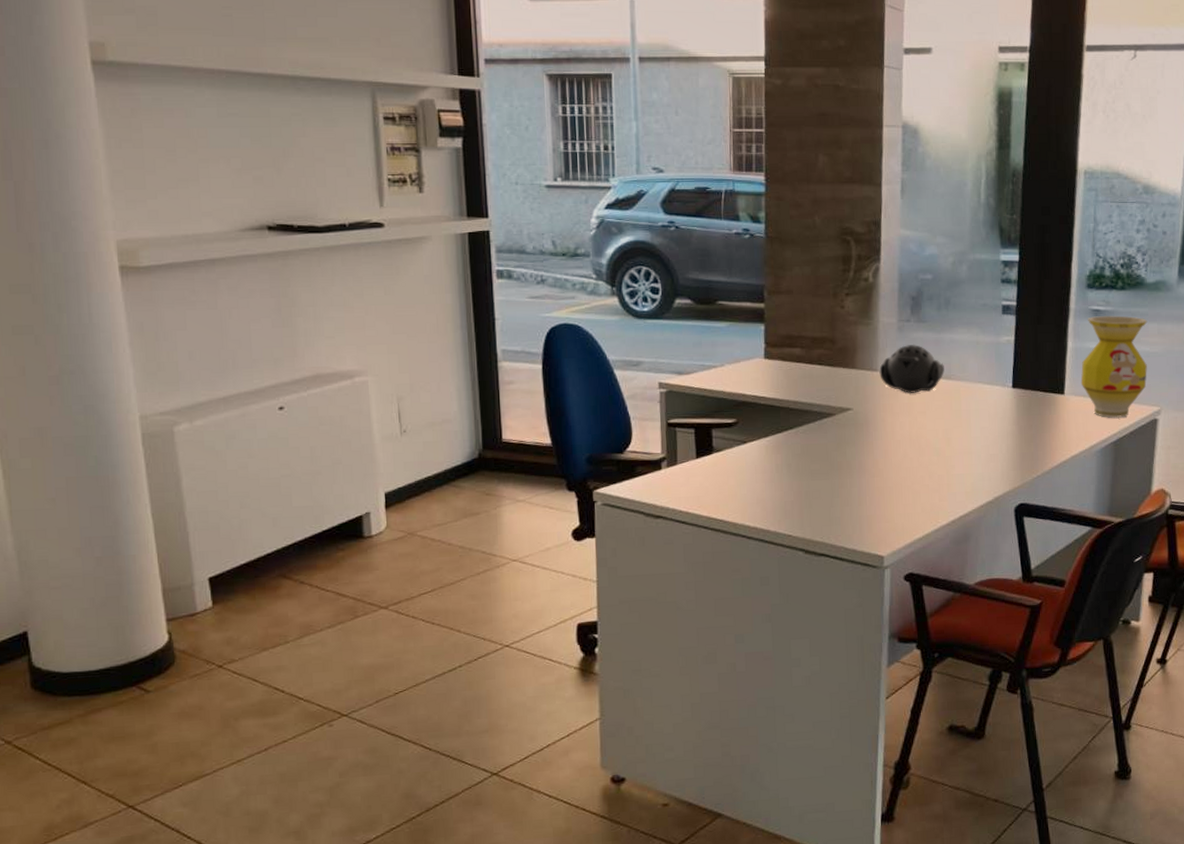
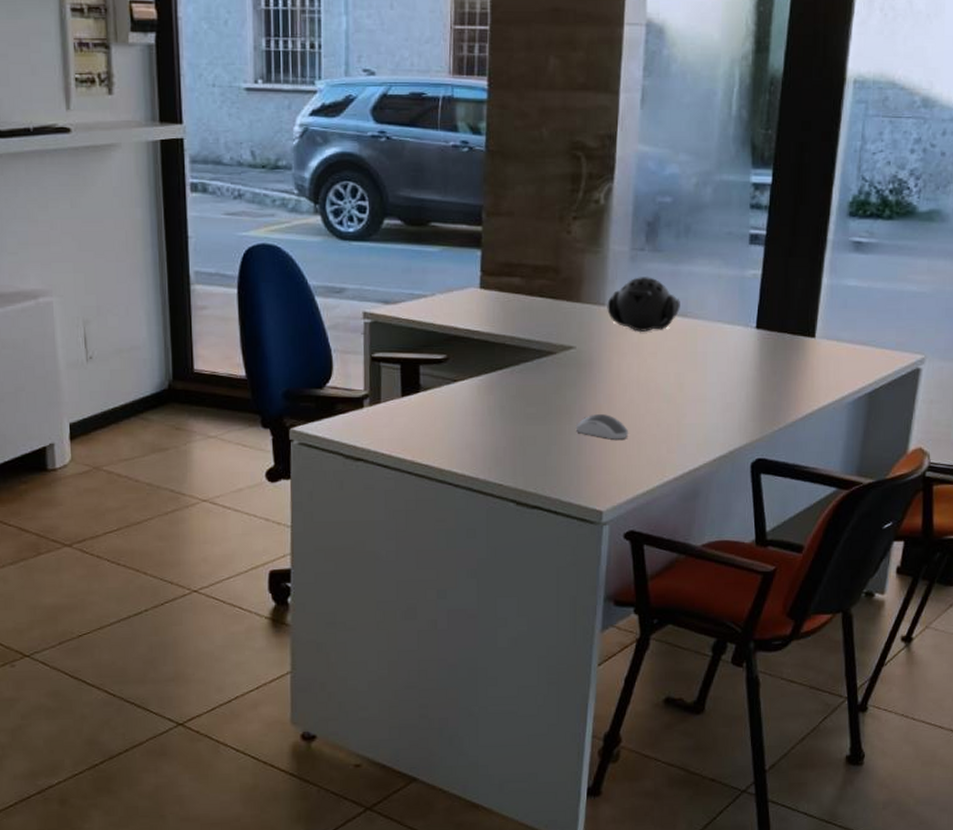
computer mouse: none [856,468,904,491] -> present [575,414,629,440]
vase: present [1080,315,1148,418] -> none [834,248,916,366]

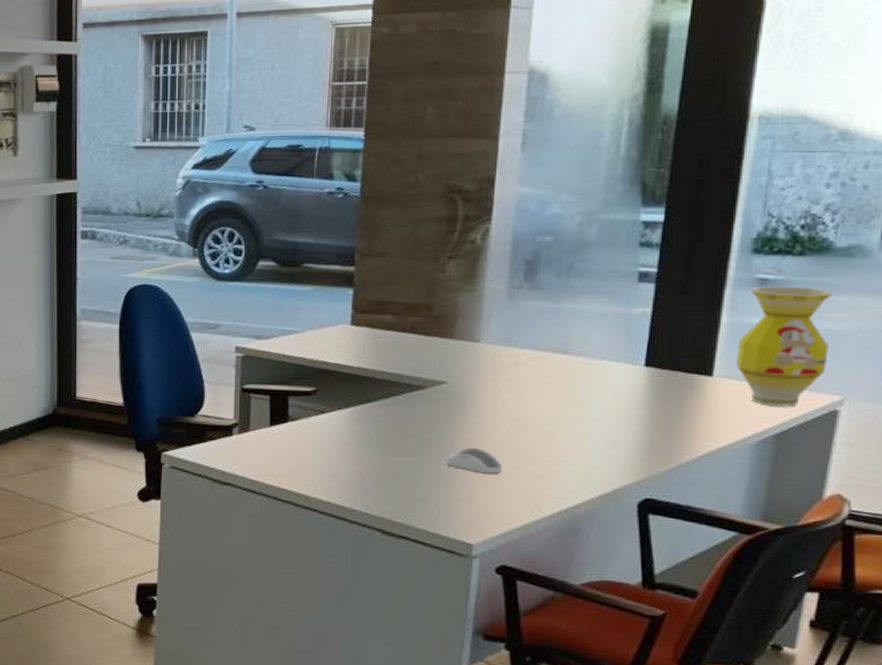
speaker: present [607,277,680,332] -> none [481,314,561,368]
vase: none [834,248,916,366] -> present [735,285,833,407]

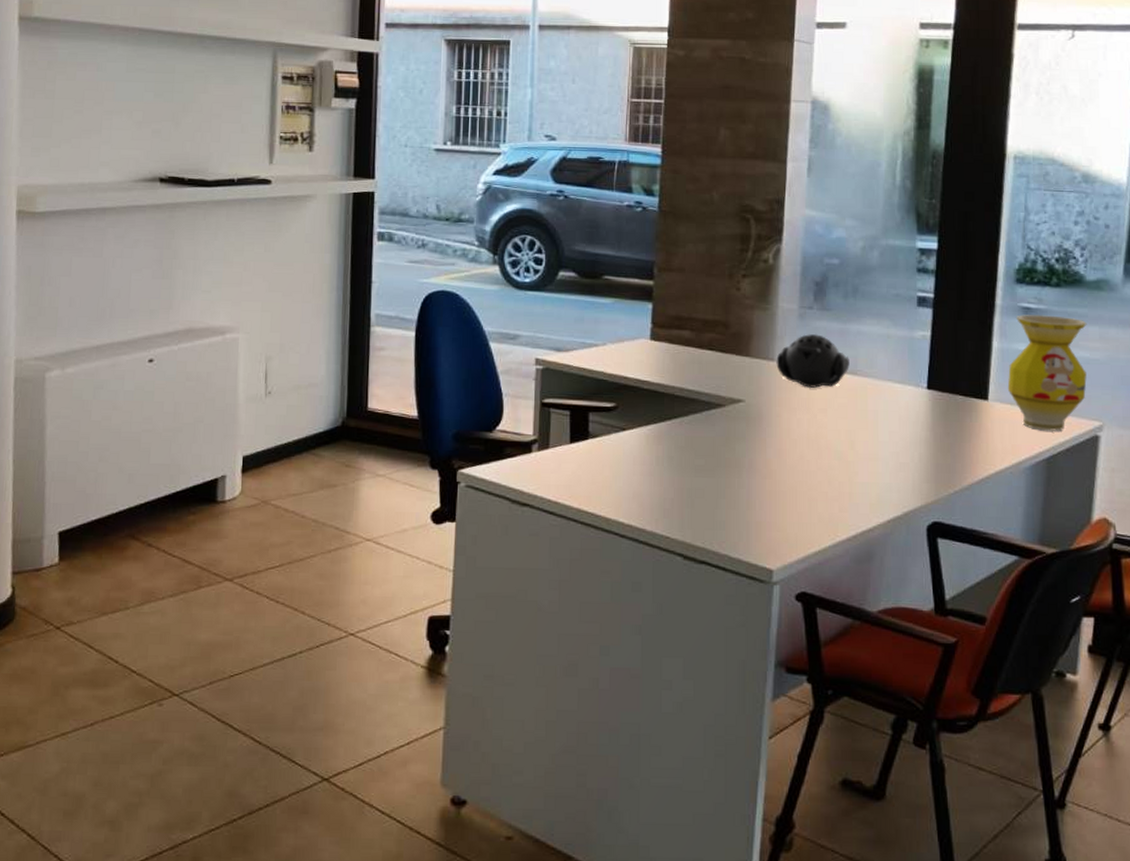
computer mouse: present [446,448,503,474] -> none [745,469,800,496]
speaker: none [481,314,561,368] -> present [776,334,850,388]

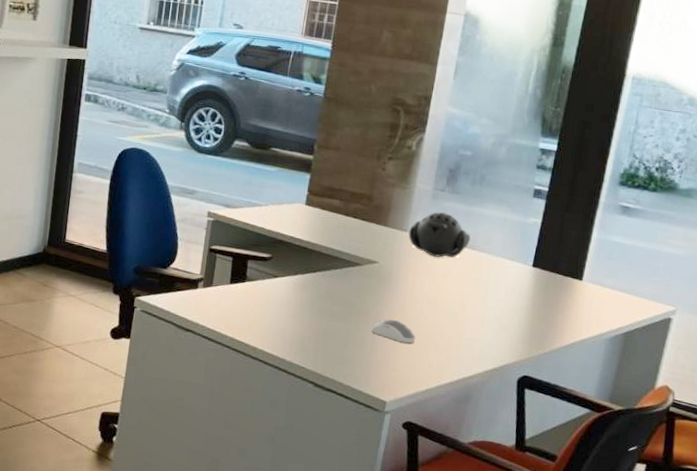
computer mouse: none [745,469,800,496] -> present [371,319,416,344]
vase: present [1007,314,1087,431] -> none [600,212,675,312]

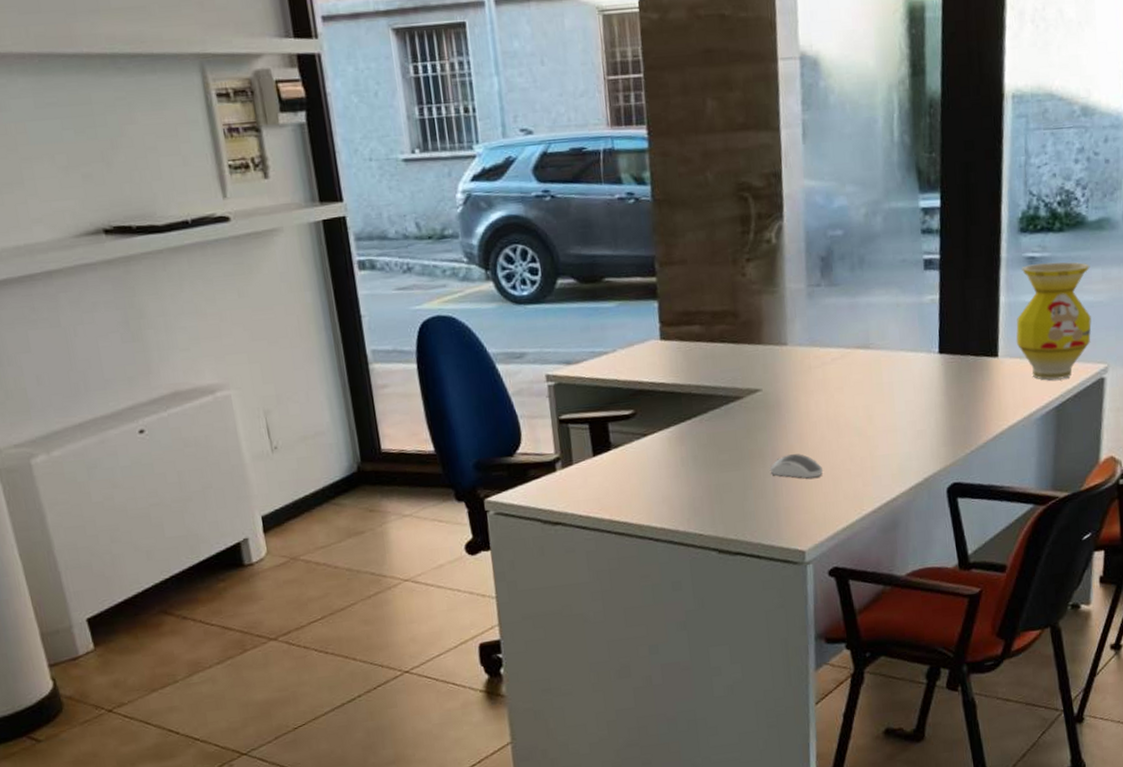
speaker: present [408,212,471,258] -> none [789,312,862,368]
vase: none [600,212,675,312] -> present [1016,262,1092,381]

